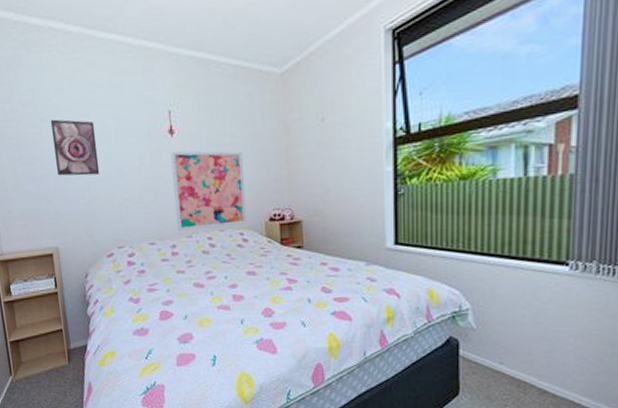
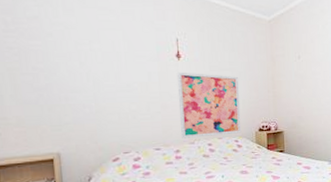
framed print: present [50,119,100,176] -> none [57,35,109,88]

